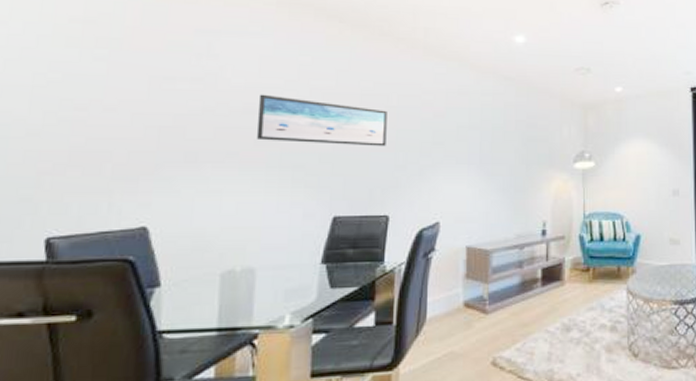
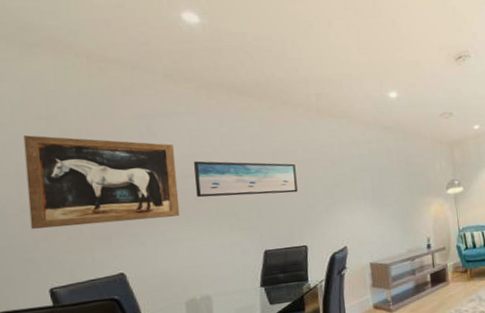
wall art: none [36,40,238,161] -> present [23,135,180,229]

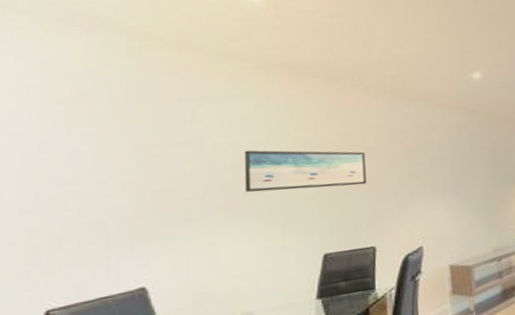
wall art: present [23,135,180,229] -> none [31,122,223,236]

